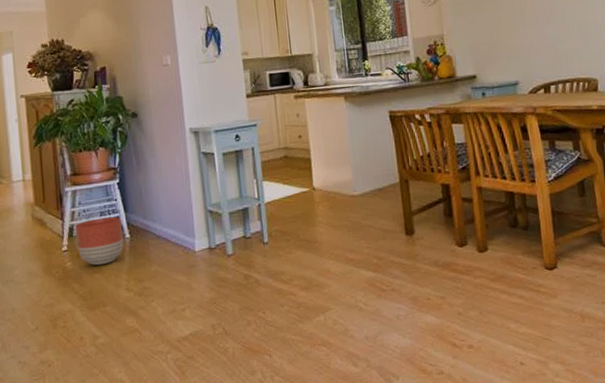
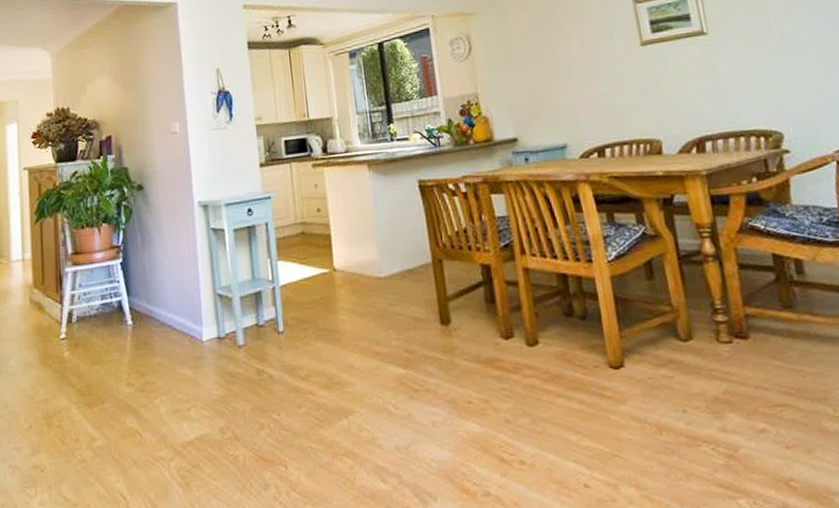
planter: present [75,216,123,266] -> none [74,300,125,356]

